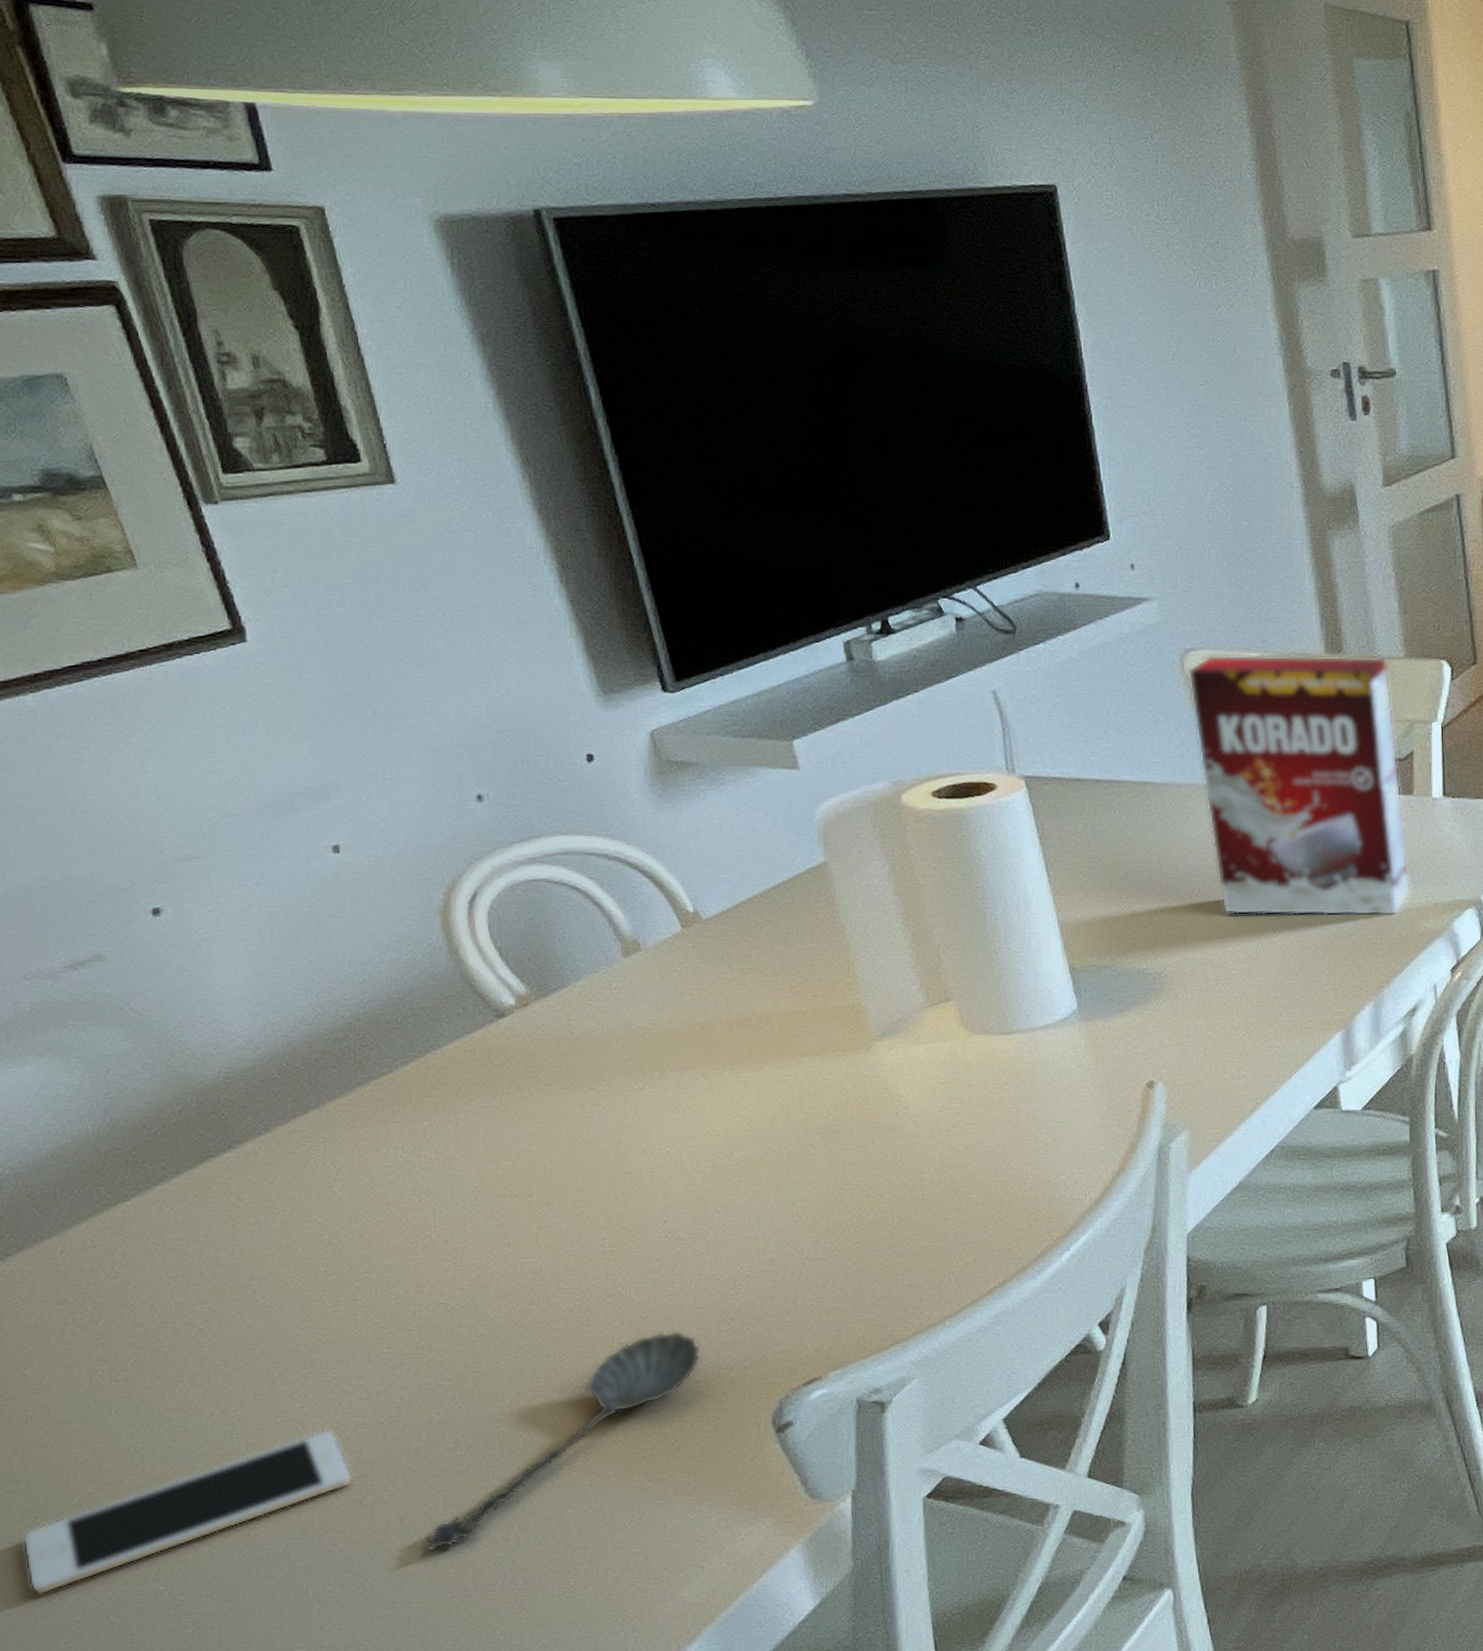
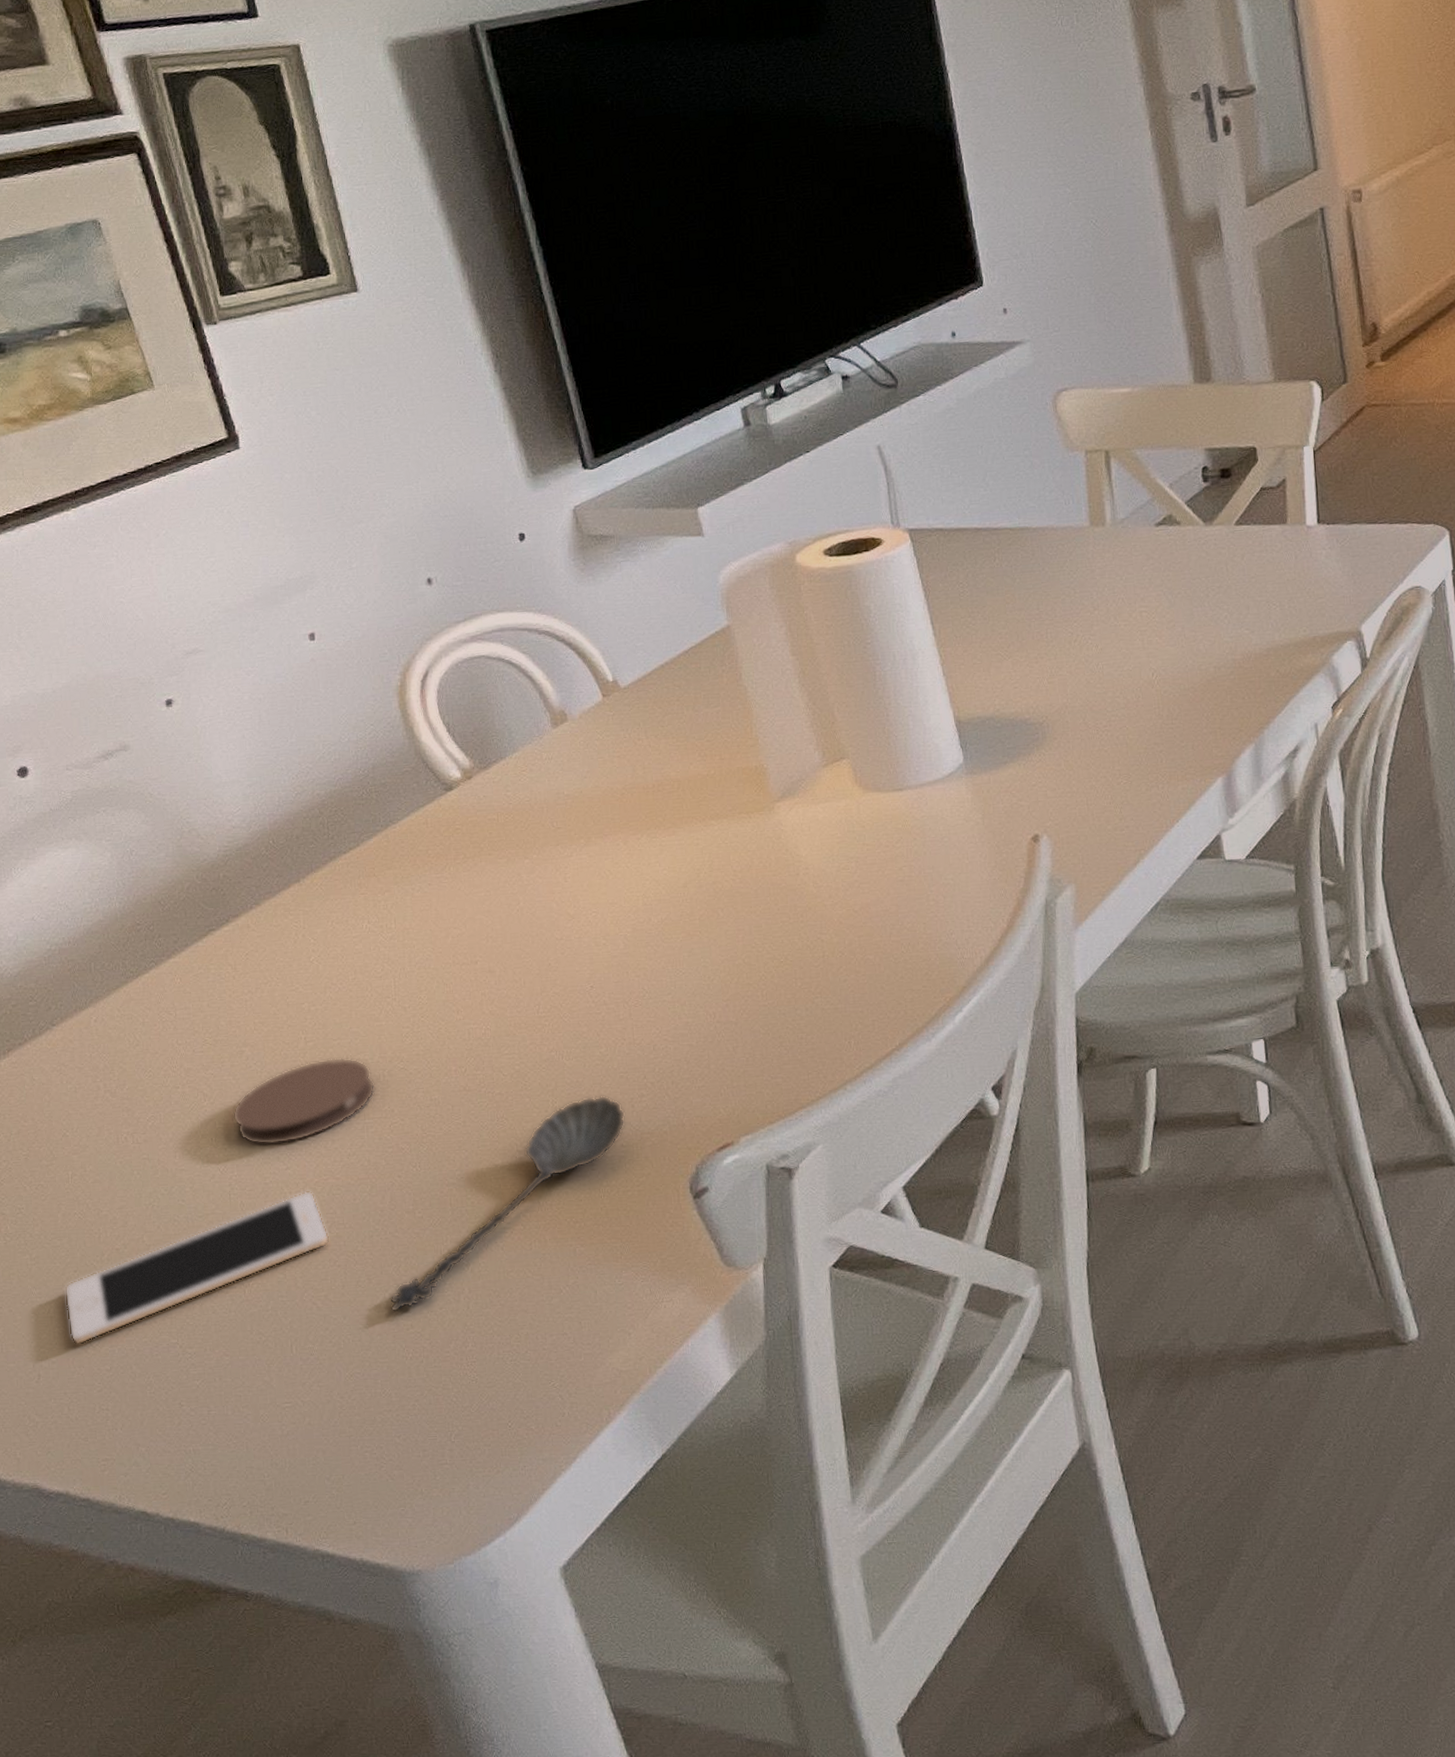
coaster: none [235,1292,410,1383] -> present [232,1058,376,1146]
cereal box: present [1187,655,1412,916] -> none [1060,382,1289,659]

